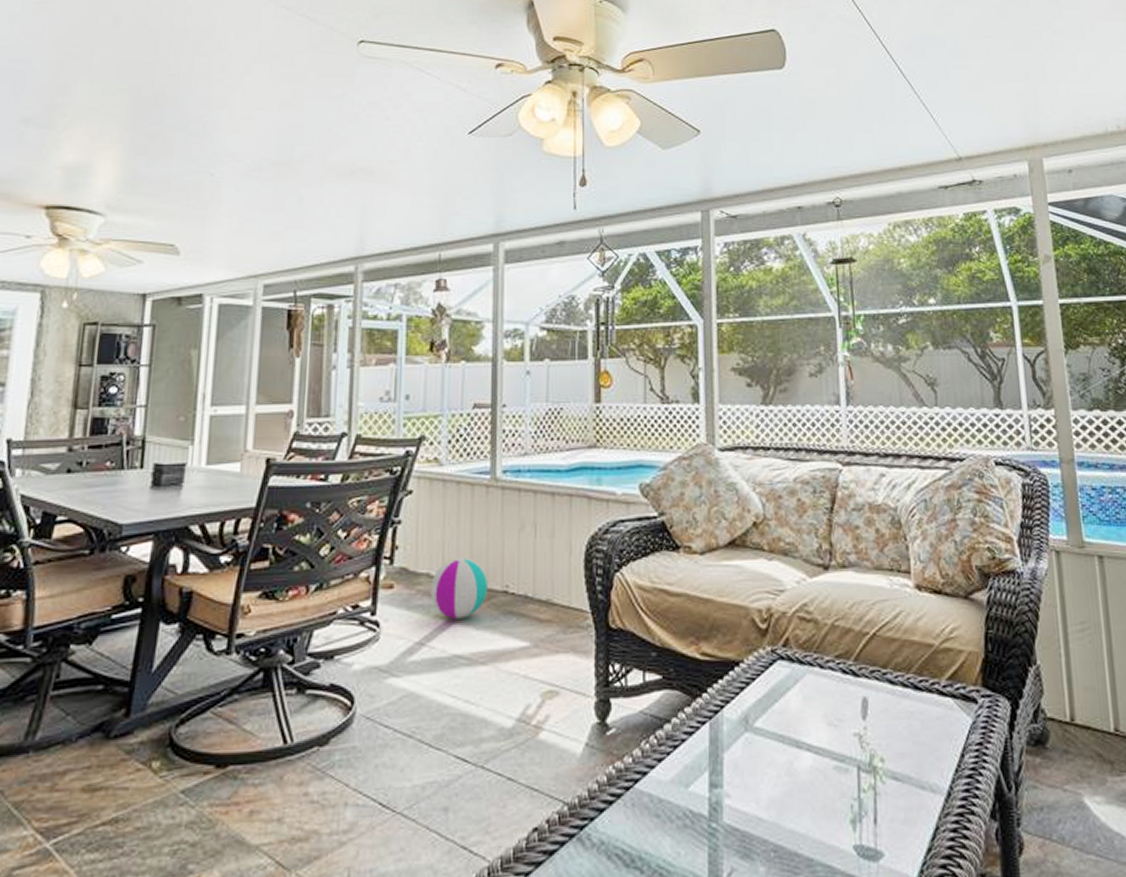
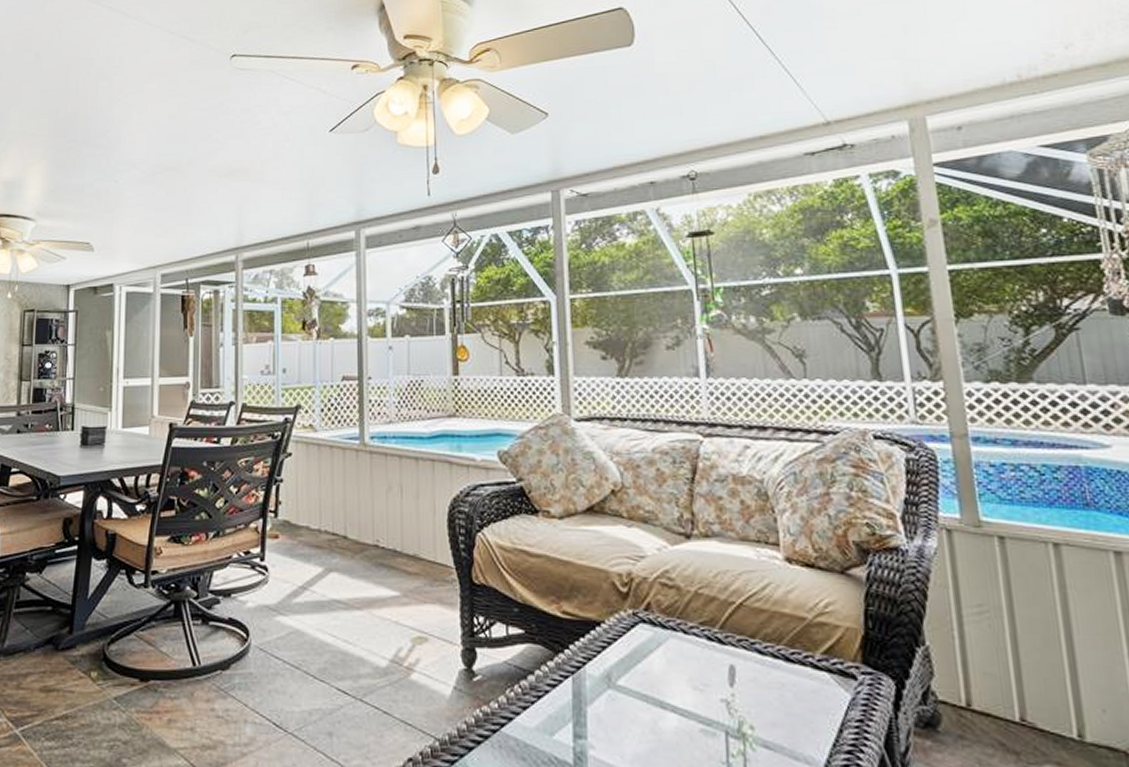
beach ball: present [430,557,489,619] -> none [310,513,361,568]

